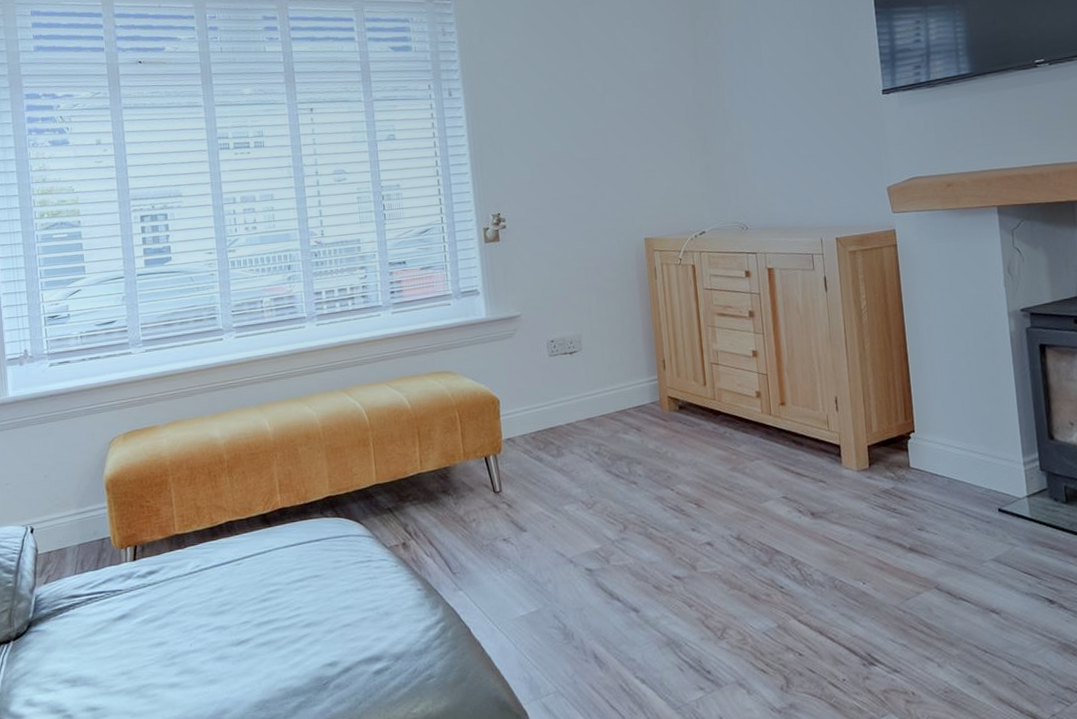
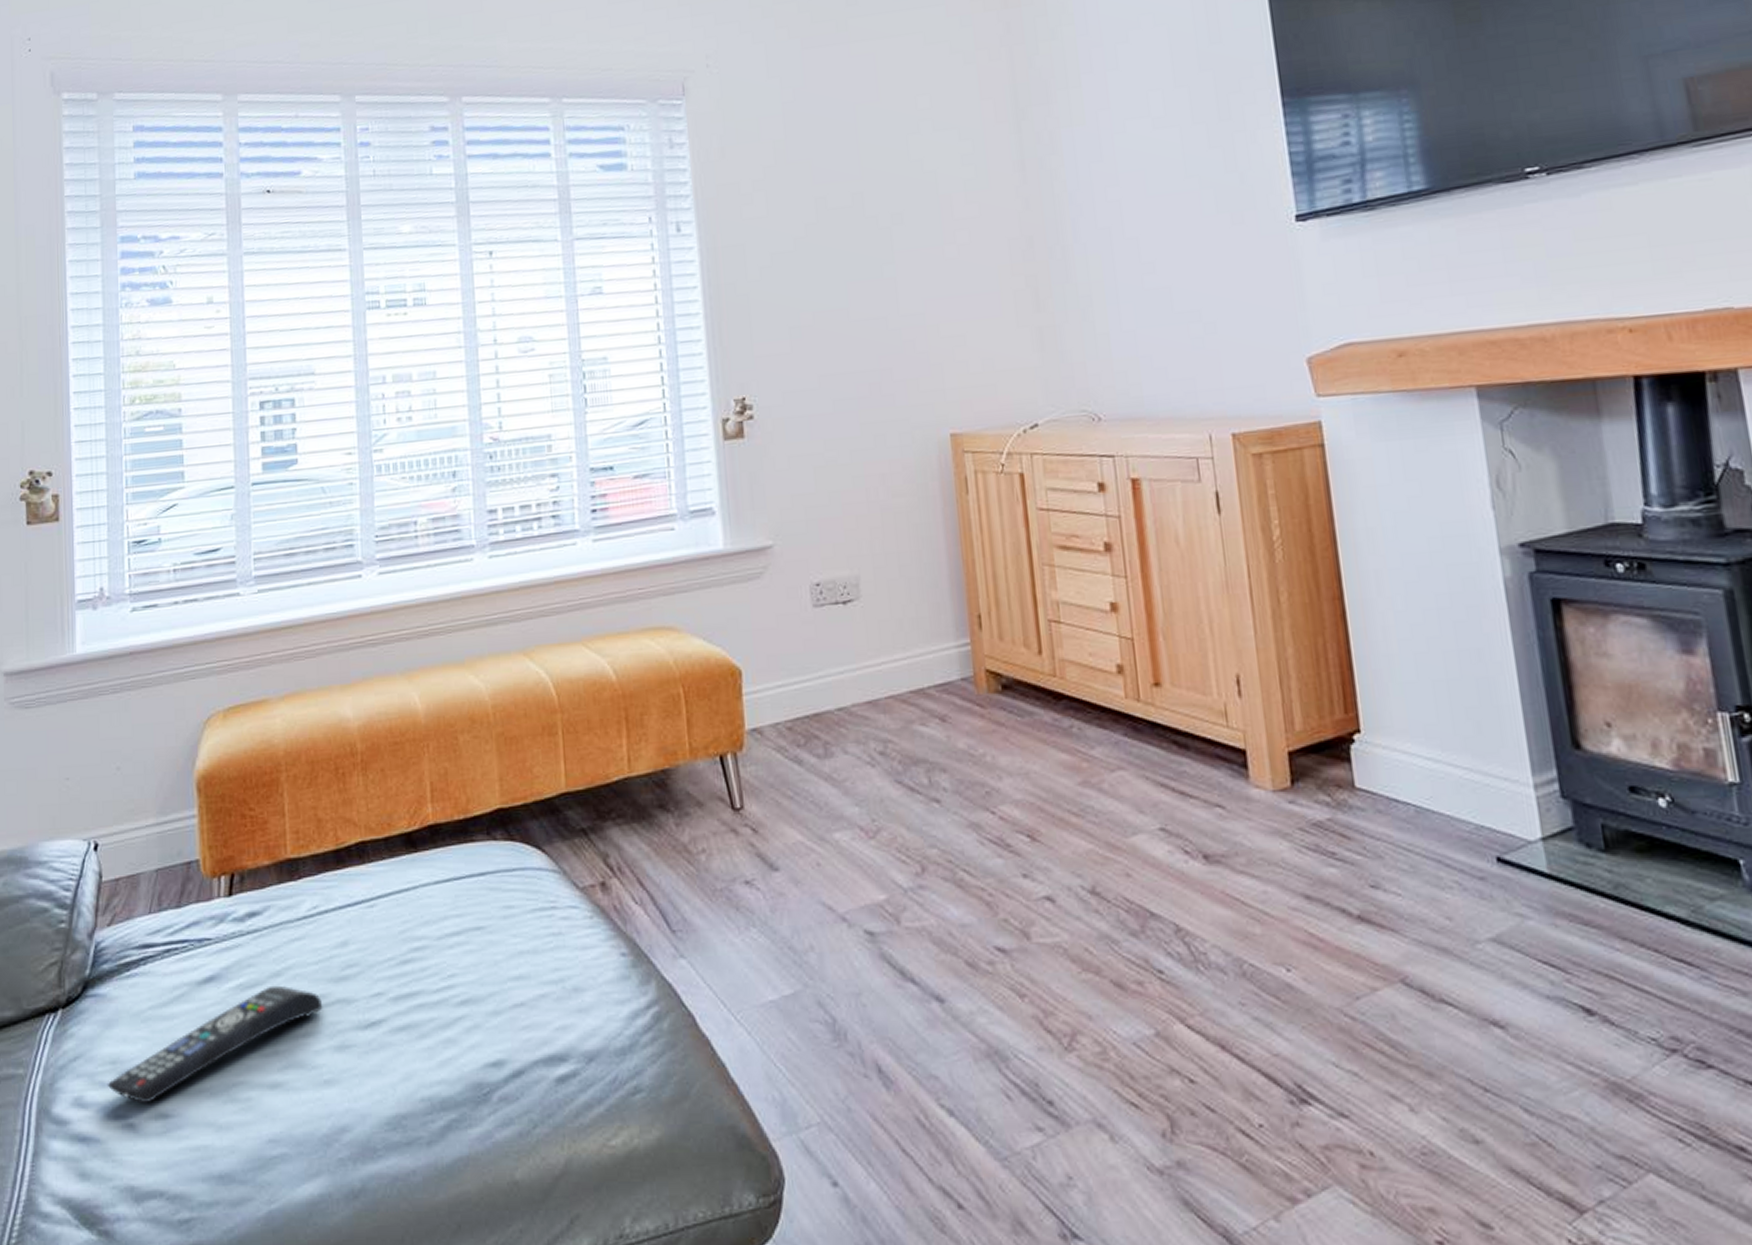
remote control: none [49,619,206,702] -> present [107,985,323,1104]

